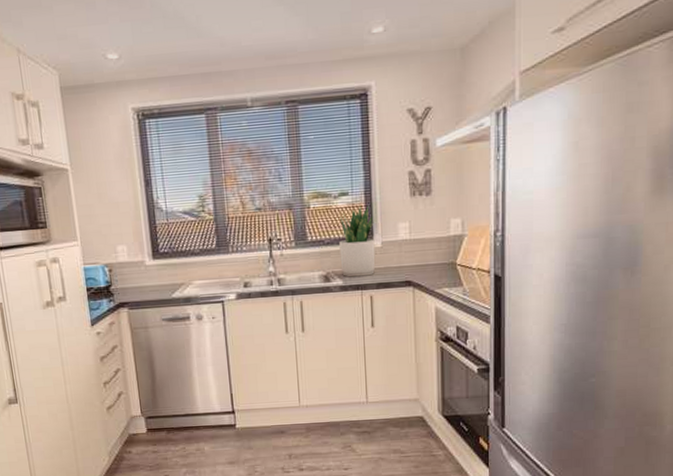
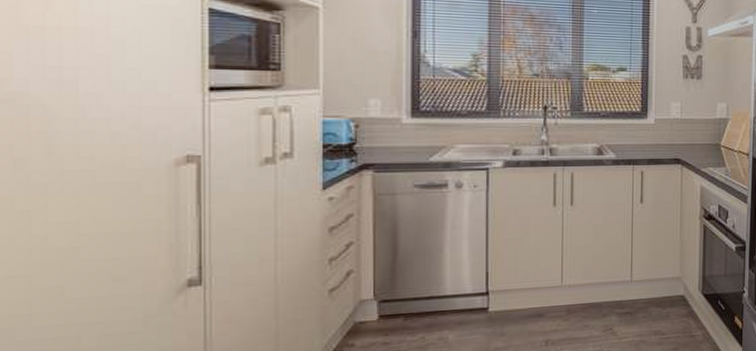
planter: present [339,205,376,277] -> none [614,82,649,151]

